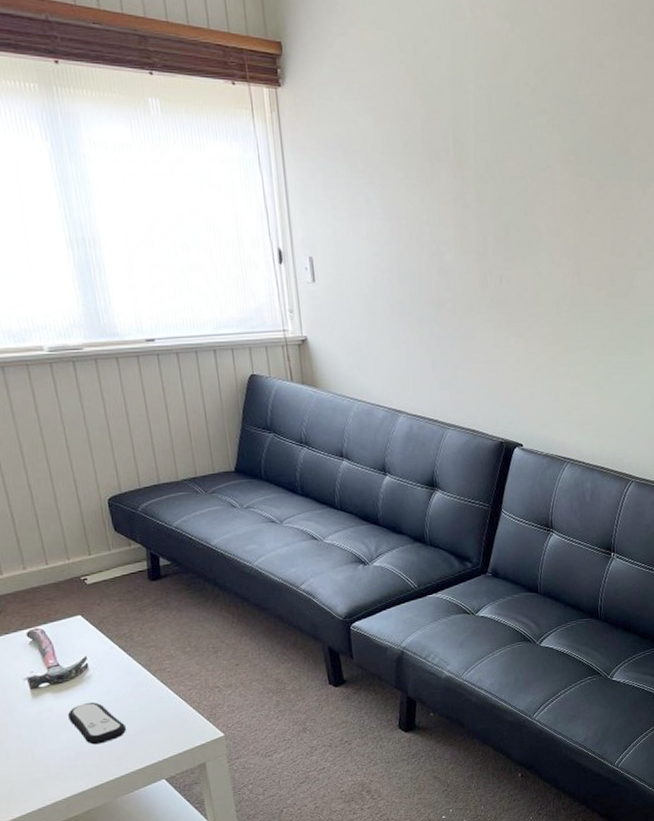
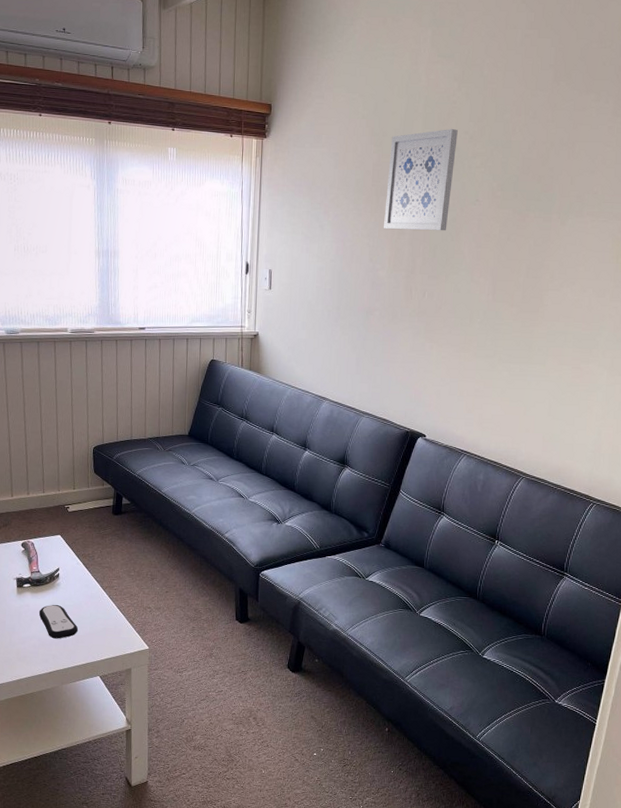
wall art: none [439,79,518,204] -> present [384,129,458,231]

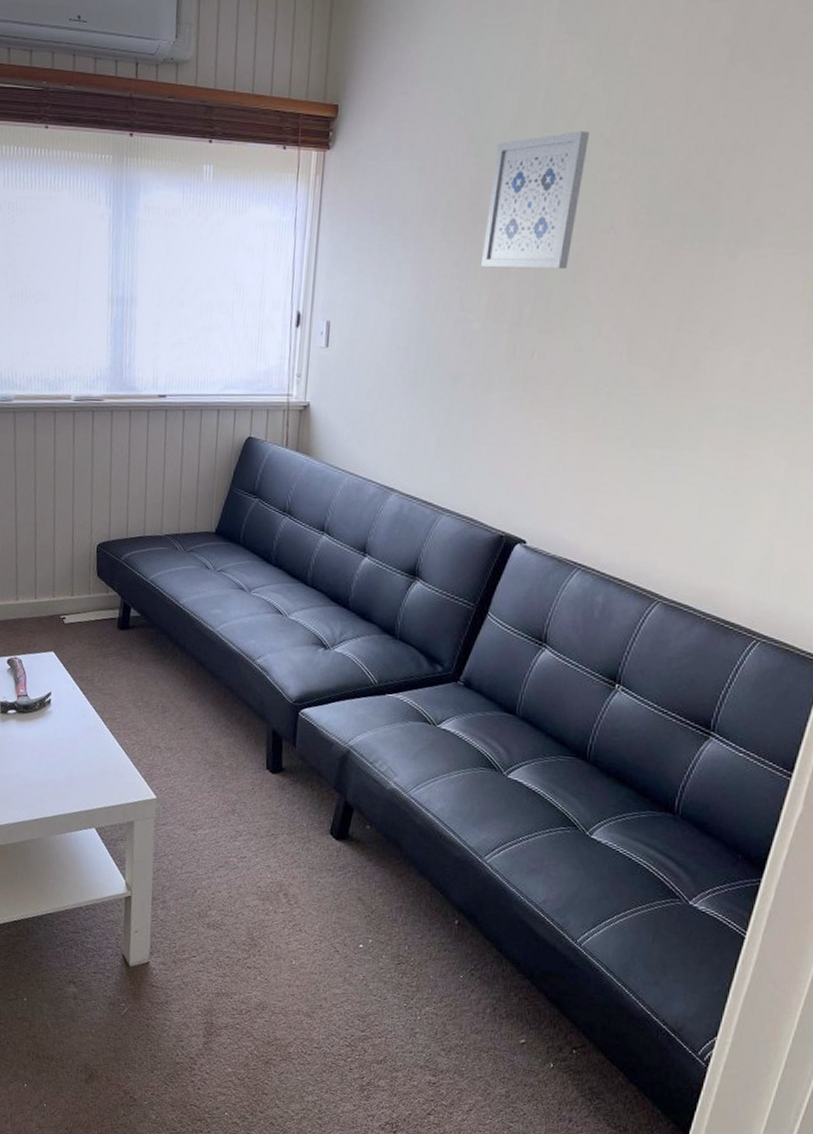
remote control: present [38,604,79,639] -> none [25,736,72,780]

